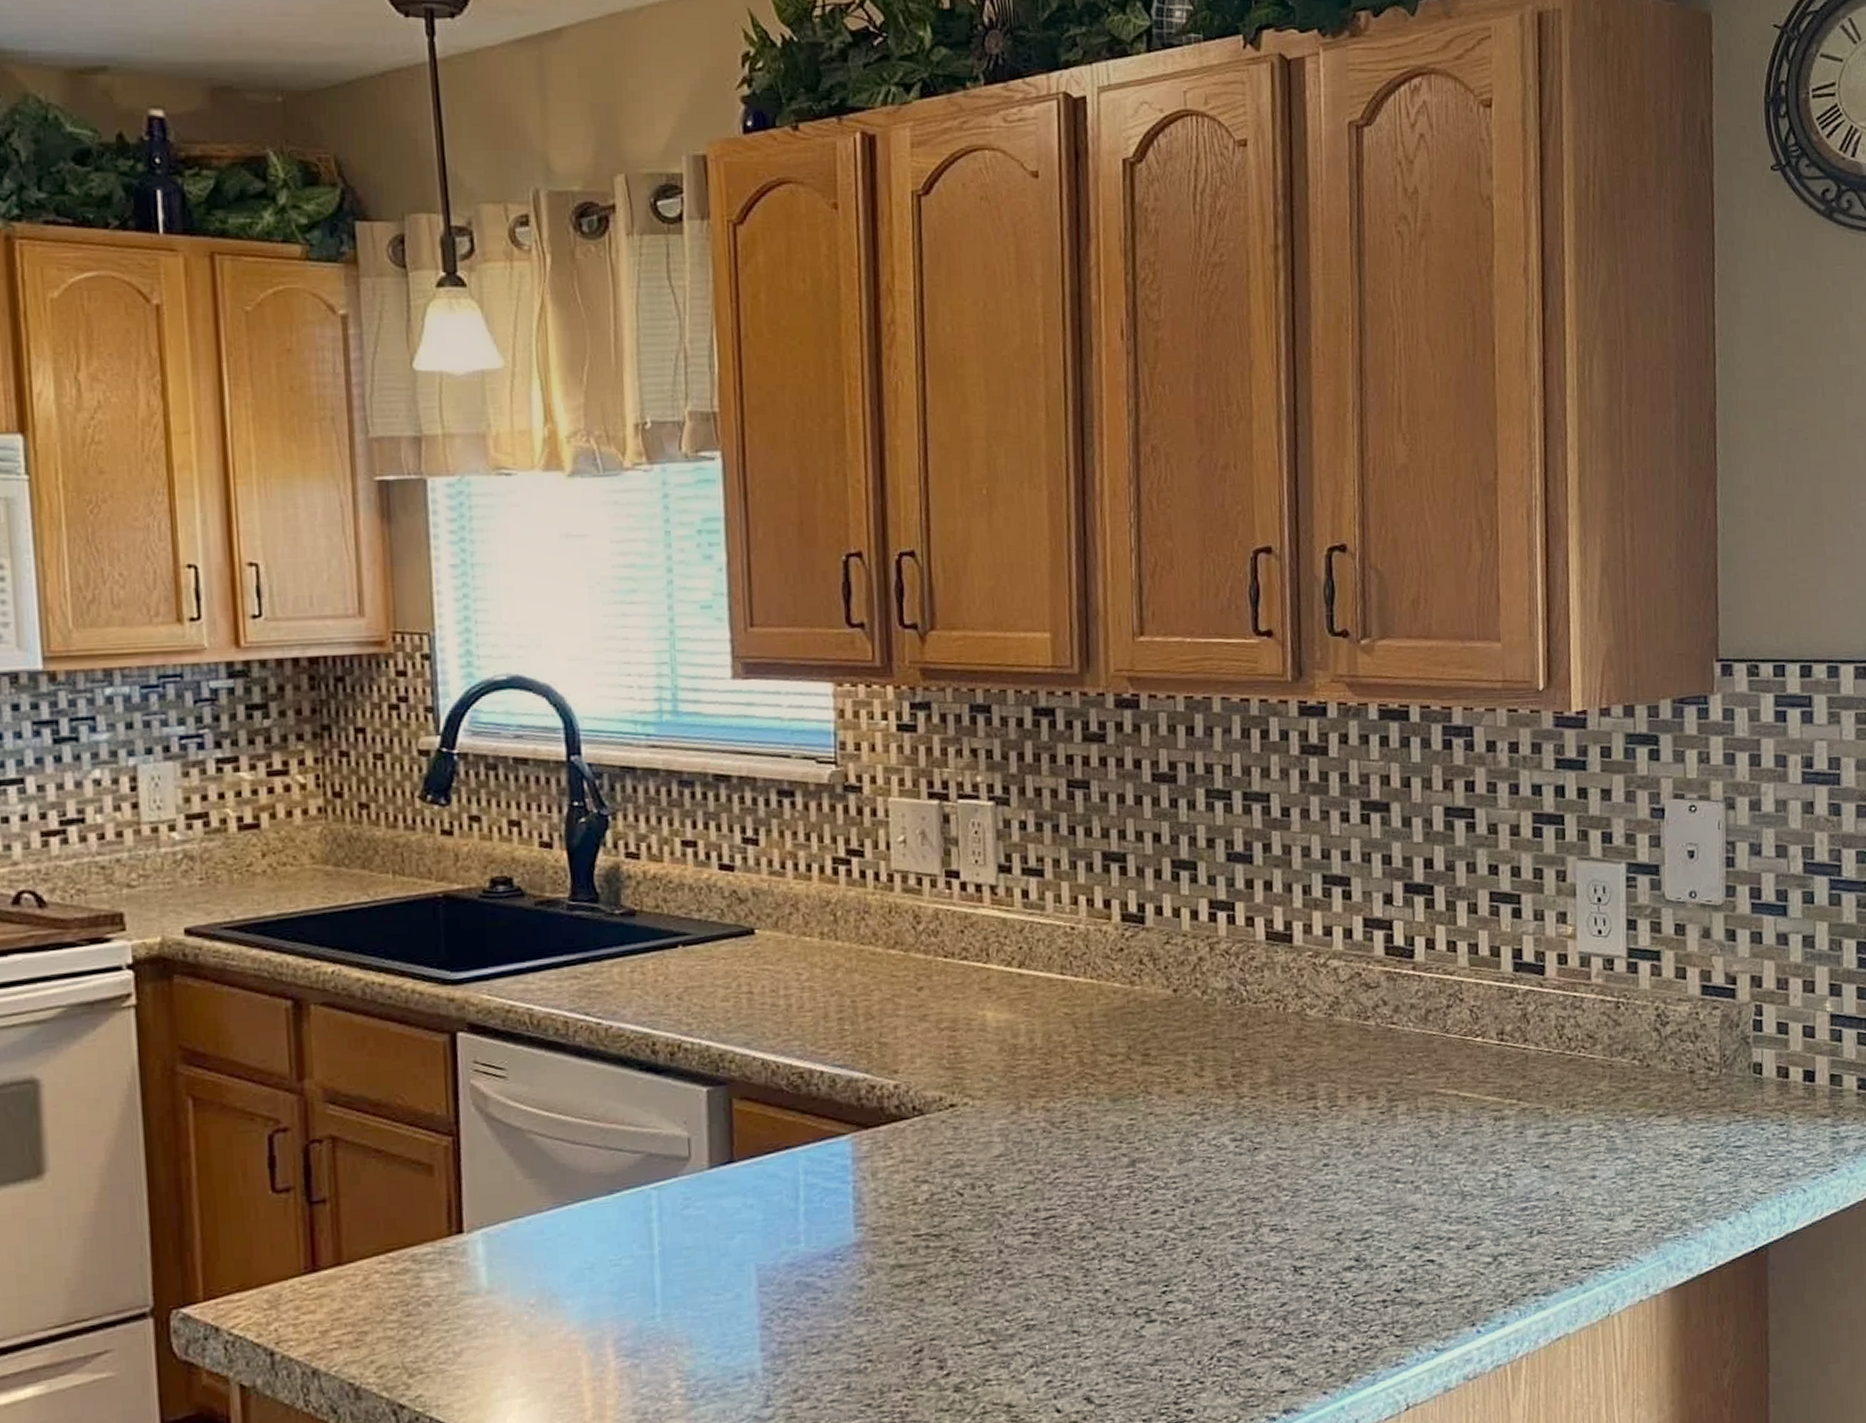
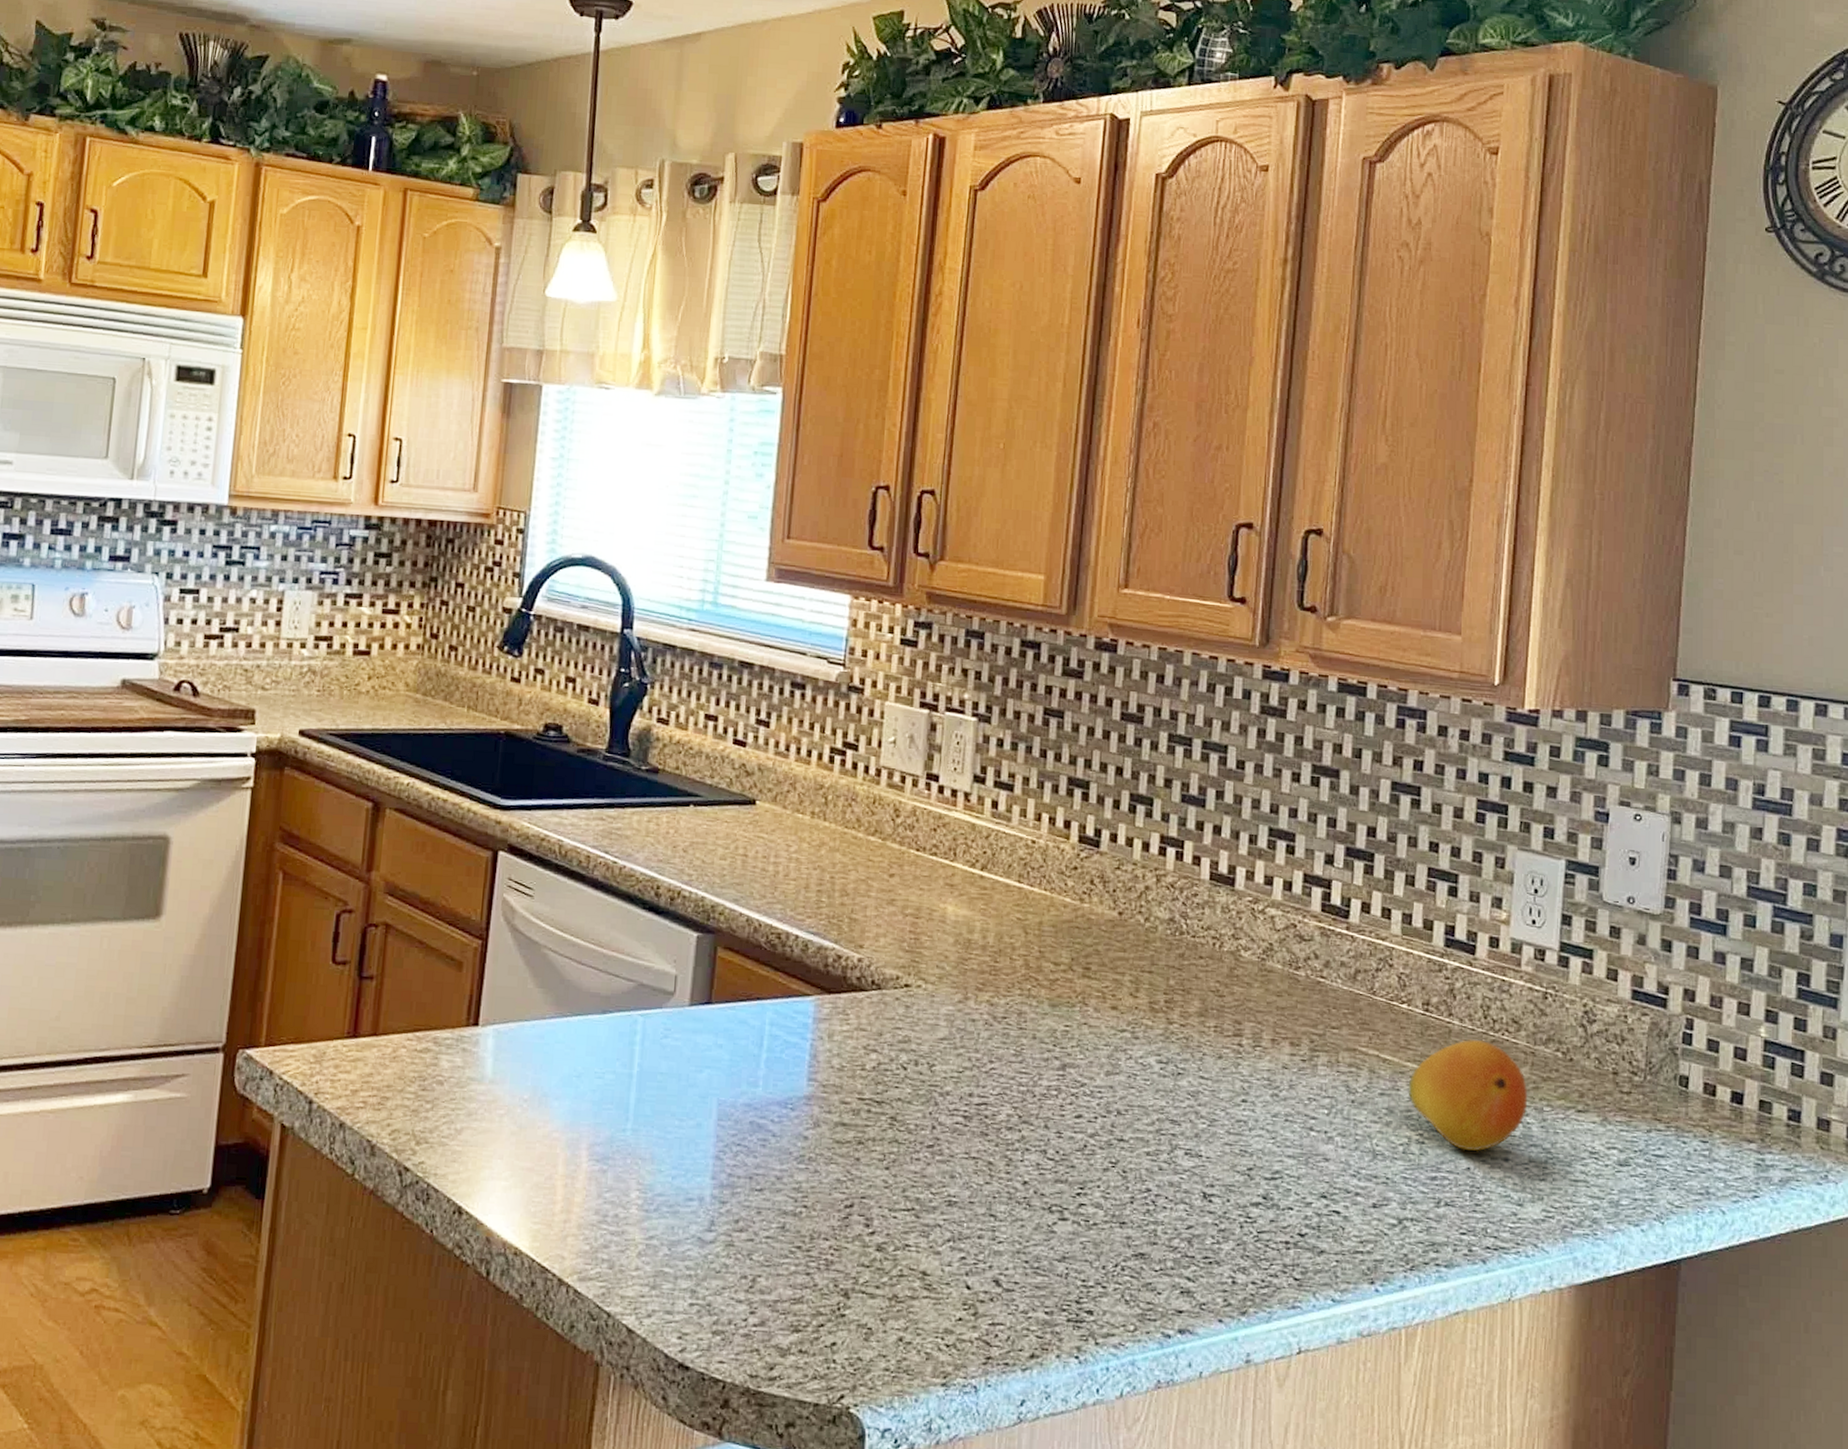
fruit: none [1490,1061,1610,1175] -> present [1408,1039,1528,1152]

